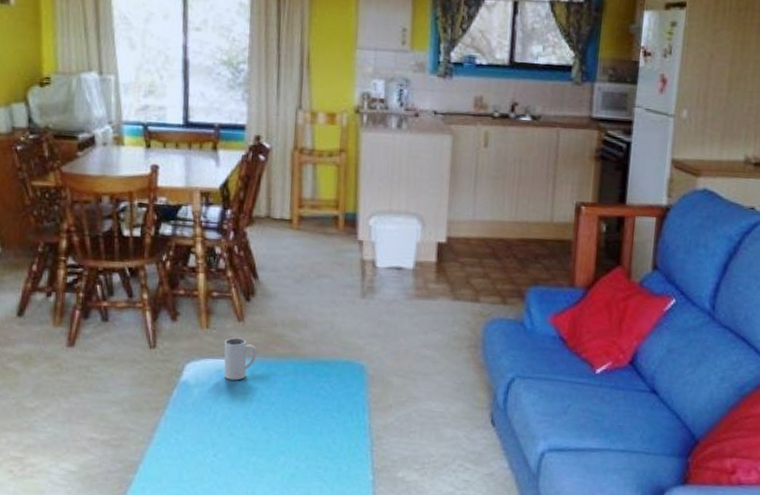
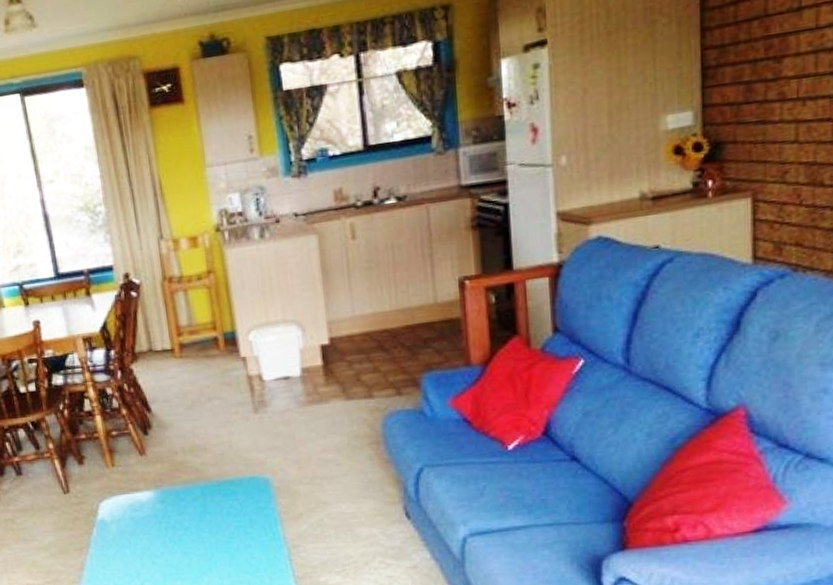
mug: present [224,337,257,381] -> none [131,470,164,512]

